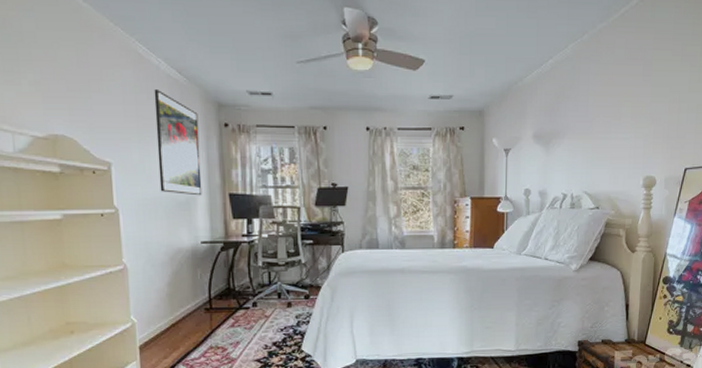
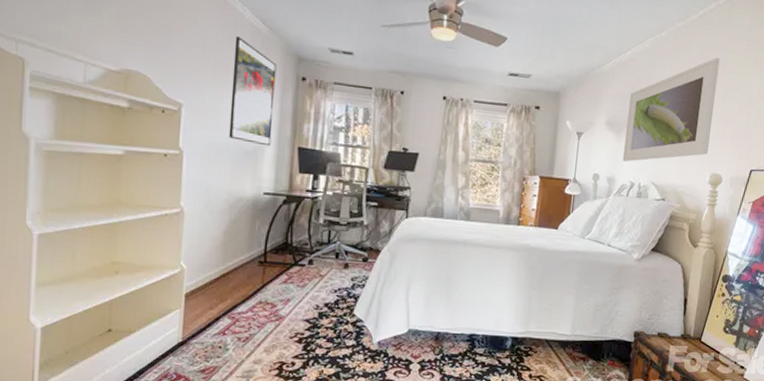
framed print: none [552,57,646,173] -> present [622,58,720,162]

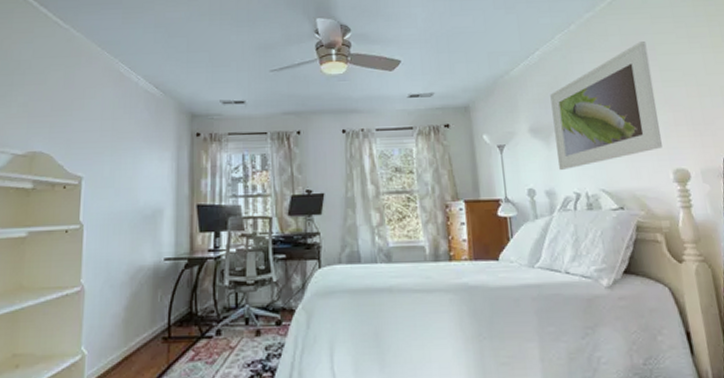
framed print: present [228,35,277,146] -> none [127,103,171,208]

